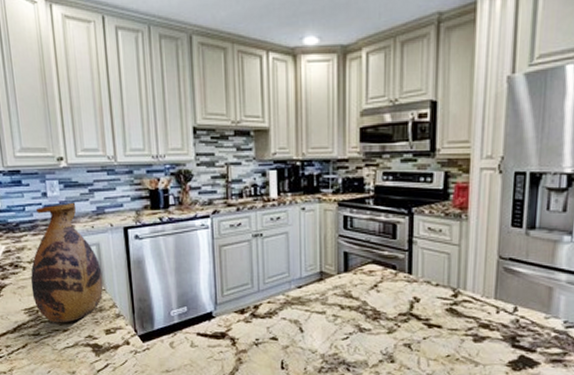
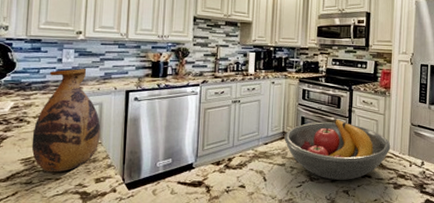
fruit bowl: none [322,251,469,331] -> present [284,118,391,180]

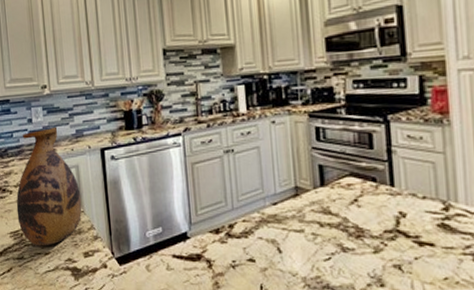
fruit bowl: present [284,118,391,180] -> none [298,163,461,250]

